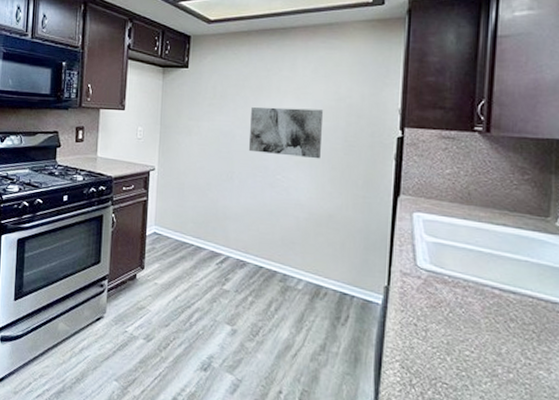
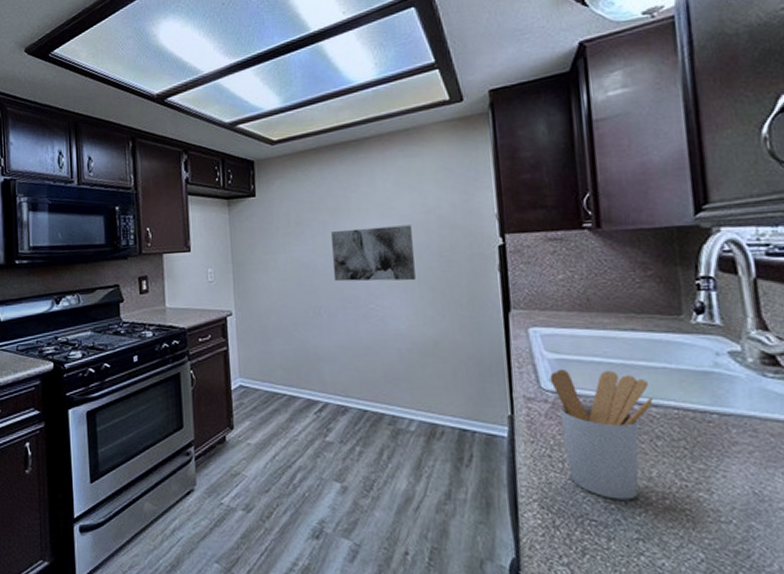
utensil holder: none [425,251,513,370] -> present [549,368,653,500]

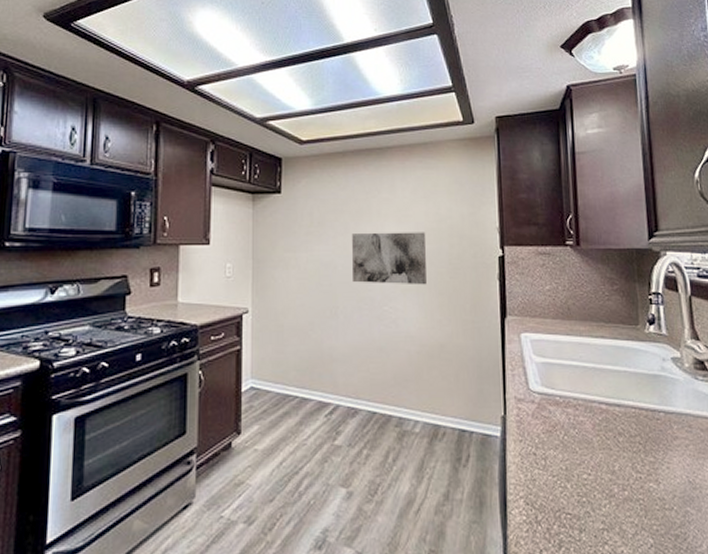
utensil holder: present [549,368,653,500] -> none [537,371,617,493]

